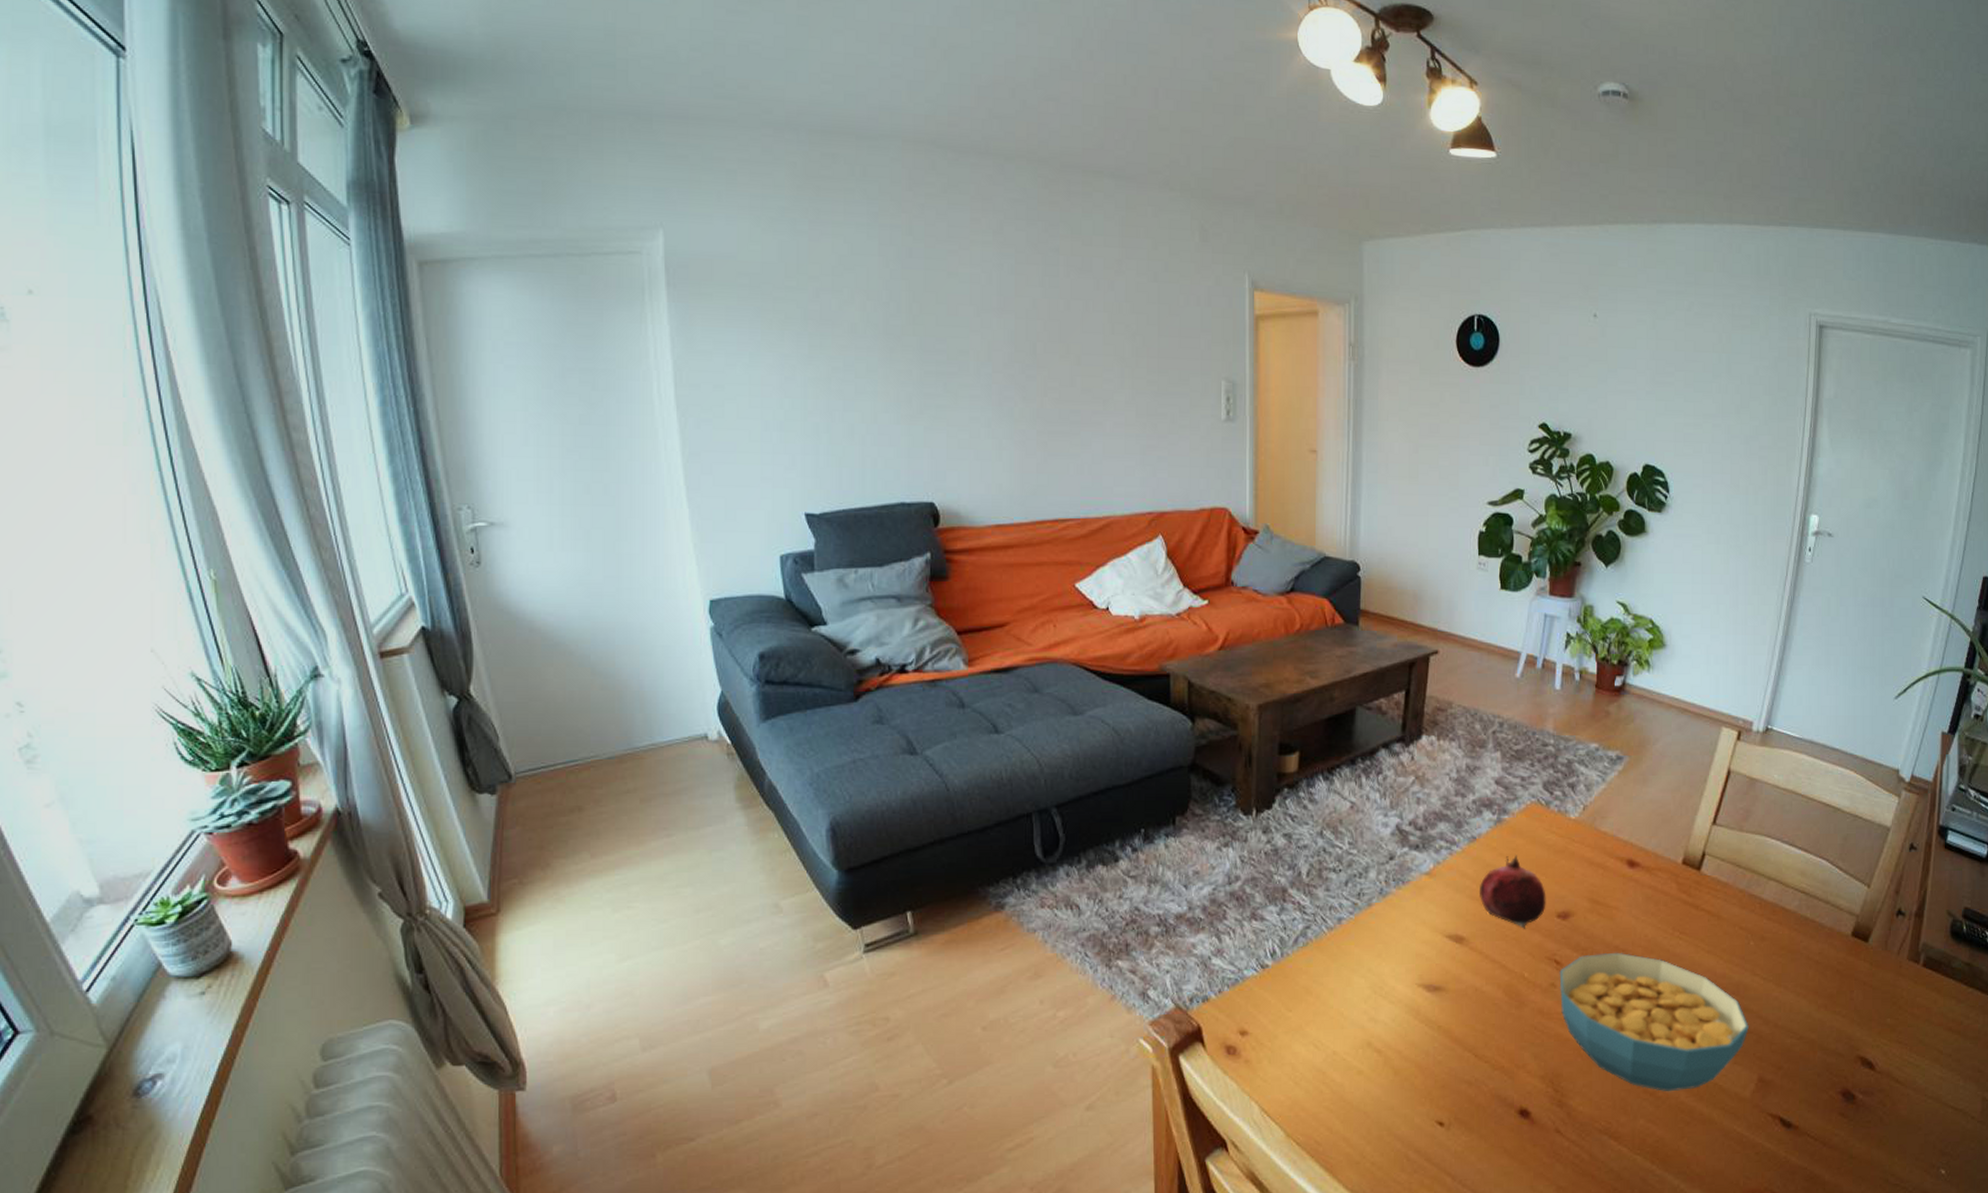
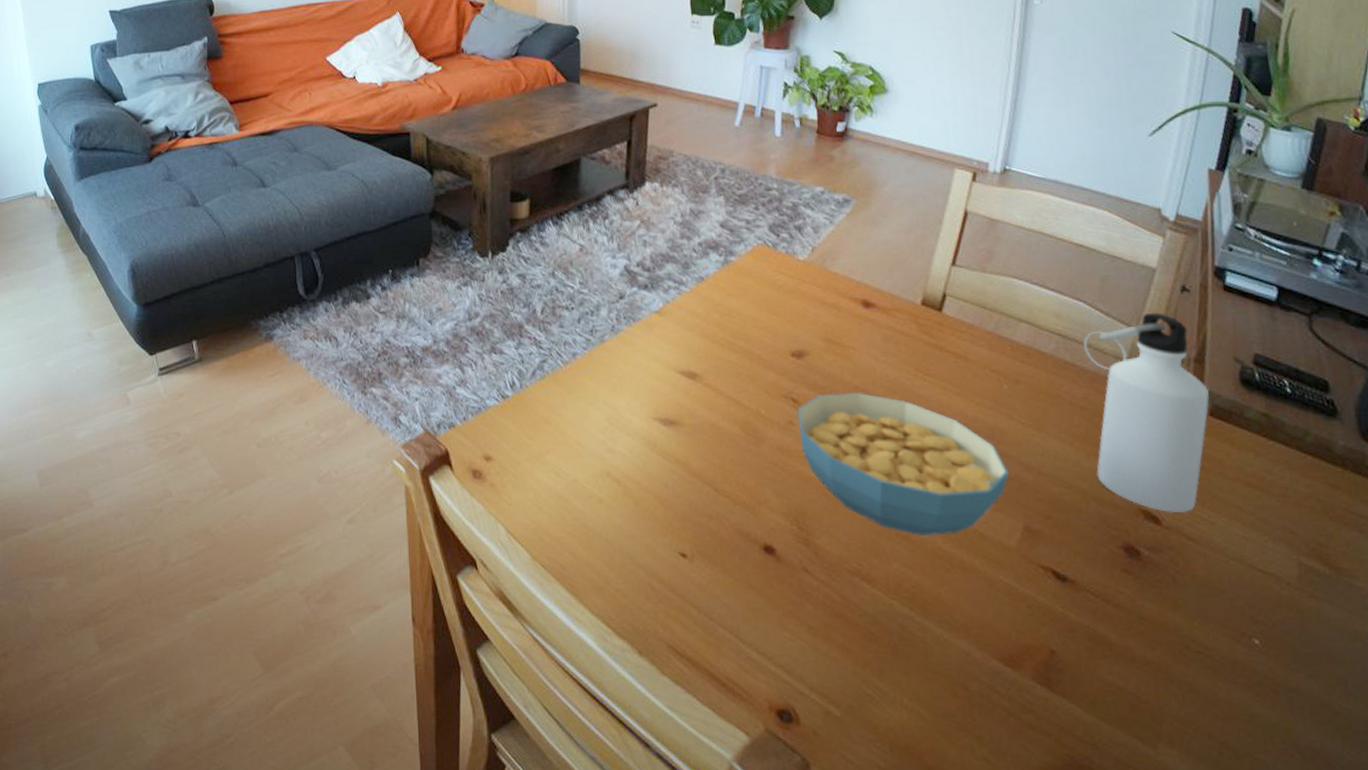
fruit: present [1480,855,1546,929] -> none [710,295,779,367]
water bottle: none [1823,870,1925,1059] -> present [1084,312,1210,514]

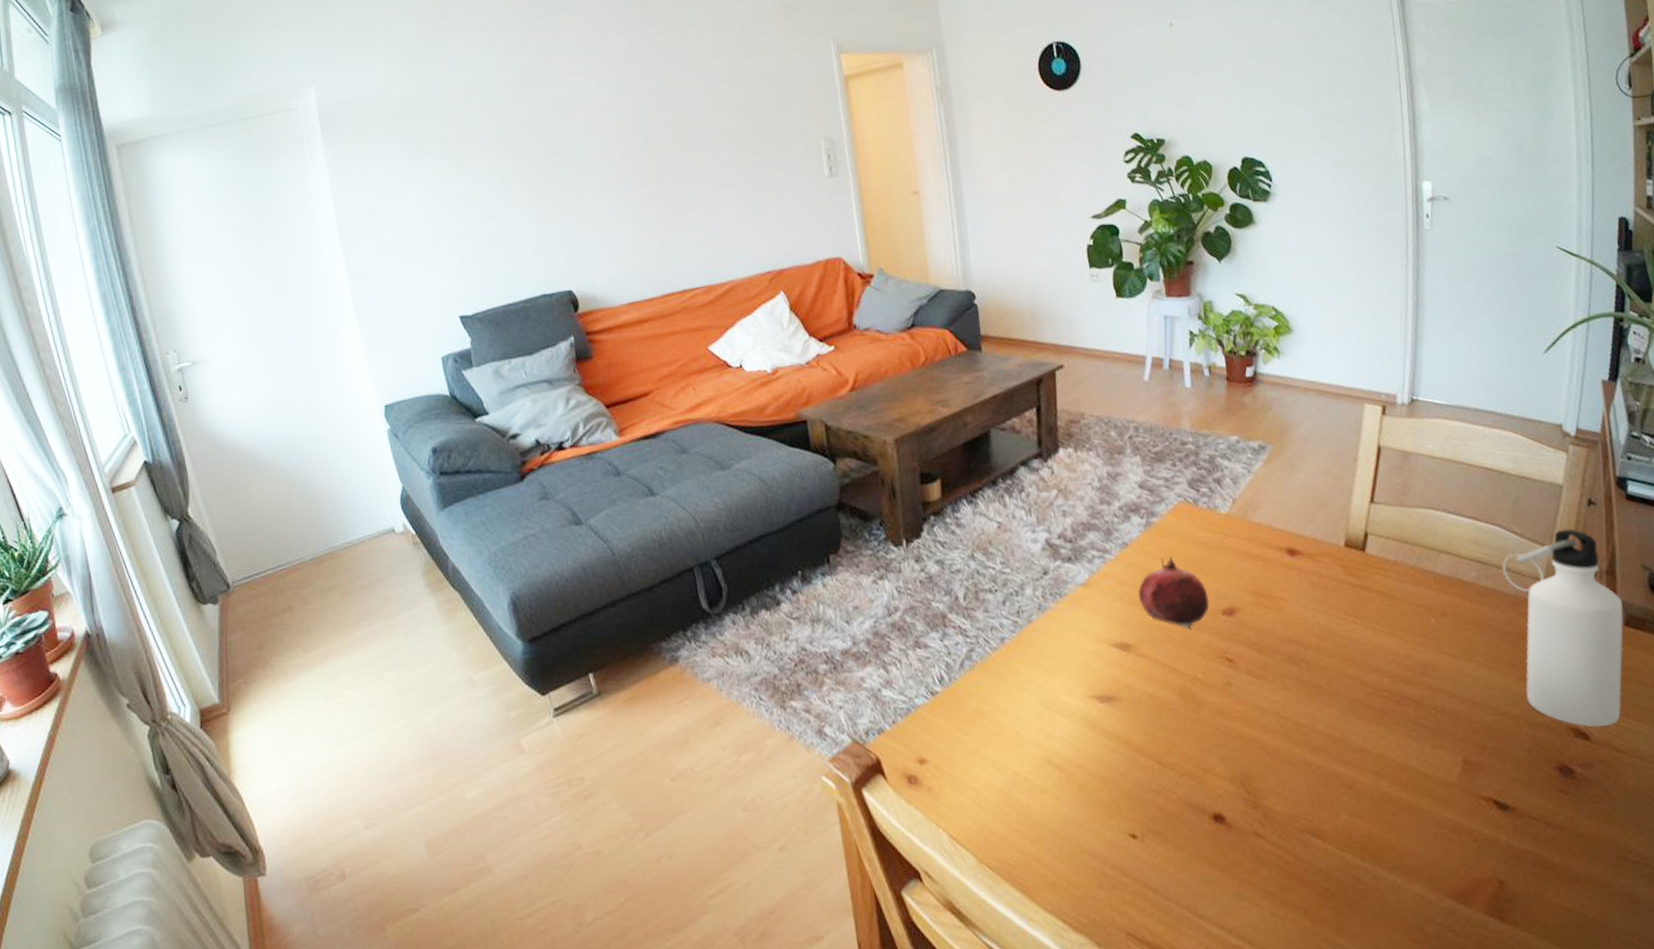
fruit: none [710,295,779,367] -> present [1138,556,1210,630]
cereal bowl: present [797,392,1009,537] -> none [1233,643,1445,784]

